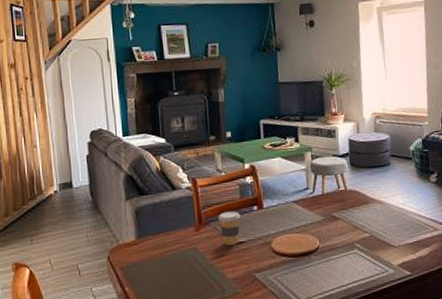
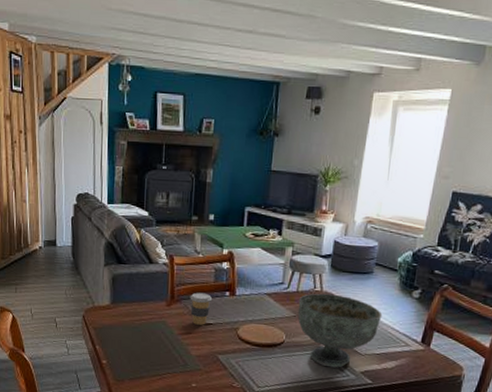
decorative bowl: none [325,191,407,266] -> present [297,293,383,368]

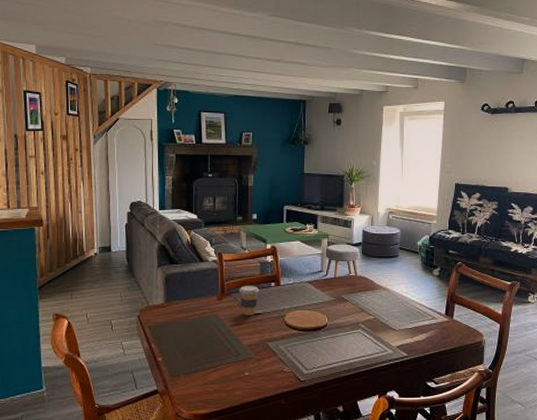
decorative bowl: present [297,293,383,368] -> none [337,277,410,345]

